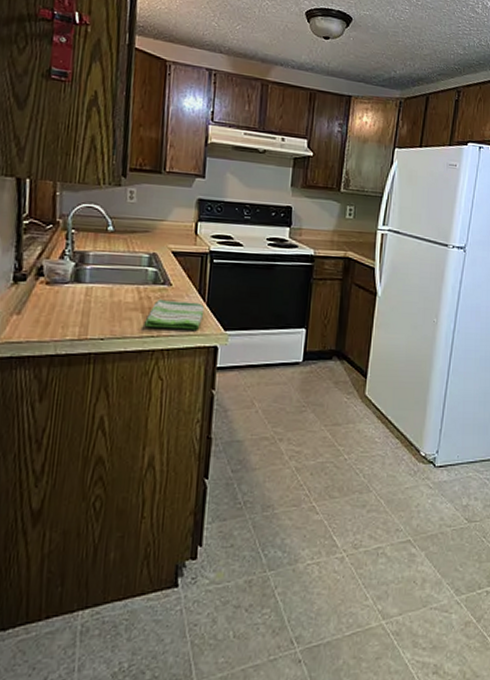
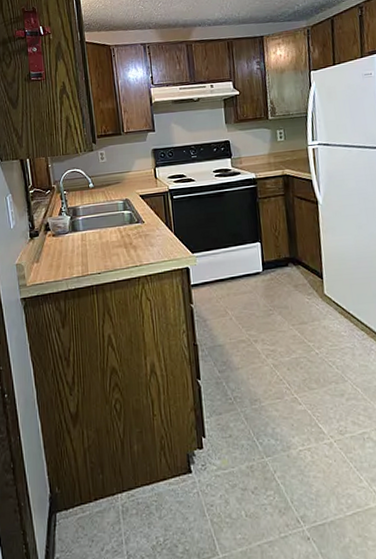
dish towel: present [144,299,205,330] -> none [128,233,174,259]

